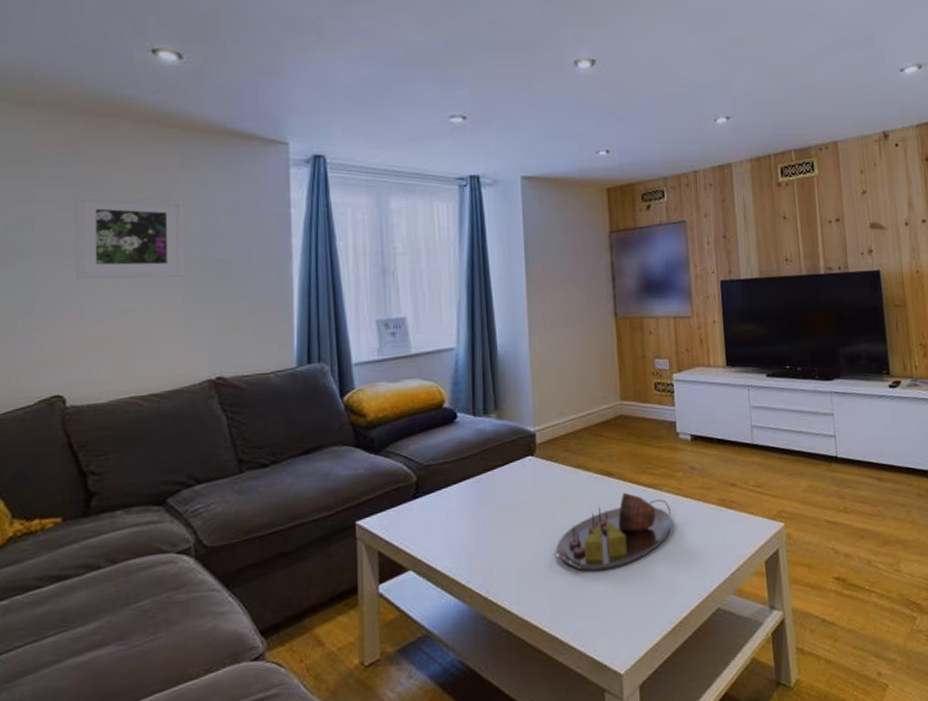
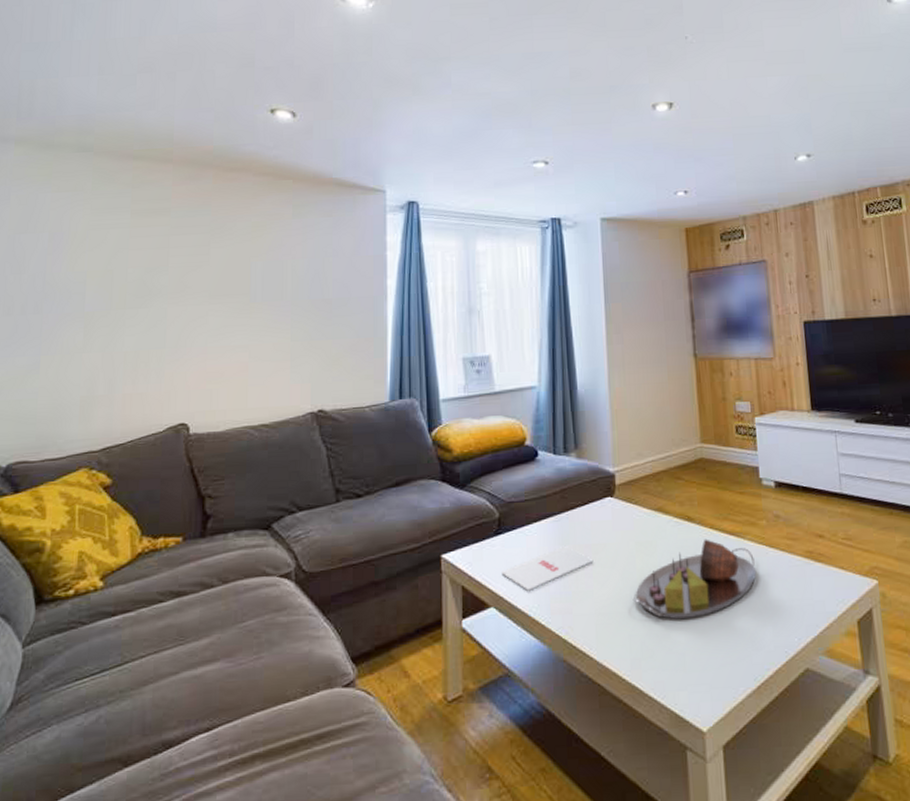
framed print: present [76,194,184,279] -> none [202,240,293,318]
magazine: none [419,505,514,552] -> present [501,545,594,591]

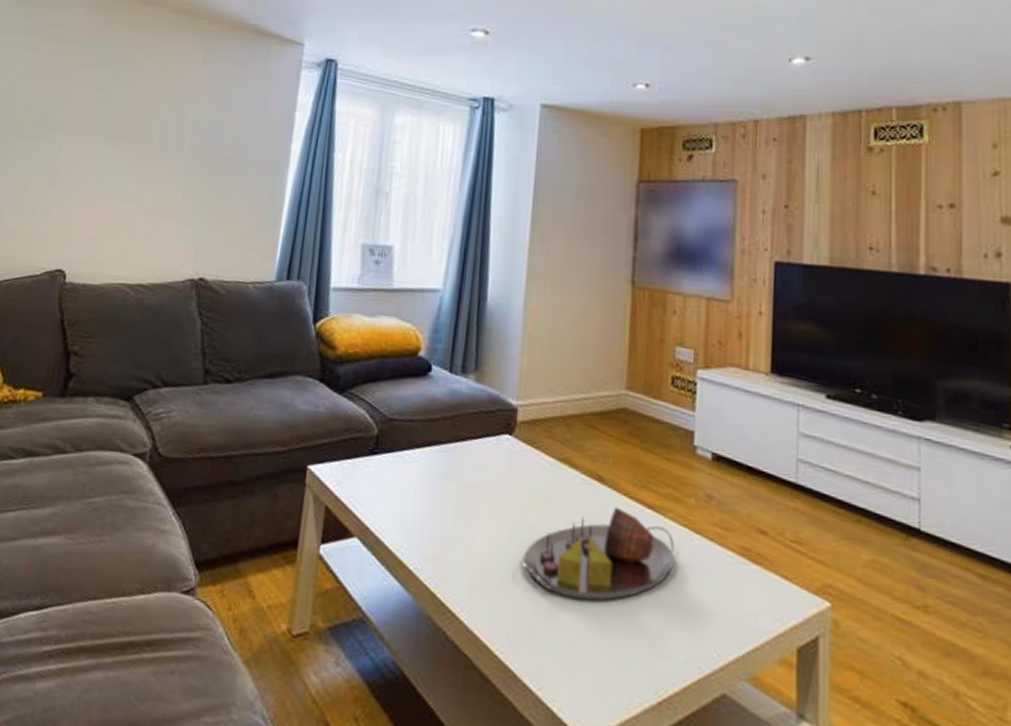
magazine: present [501,545,594,591] -> none [371,482,479,527]

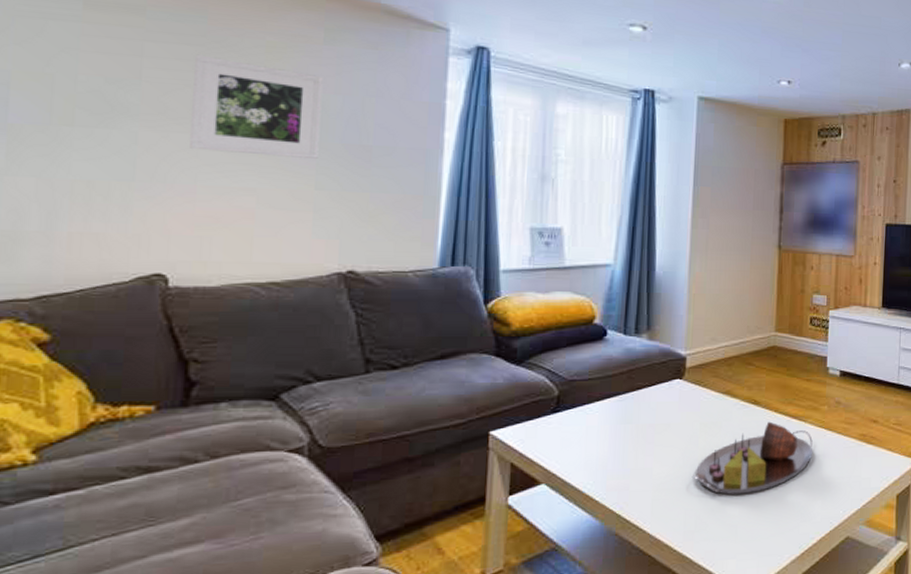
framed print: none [95,76,198,168] -> present [190,54,323,159]

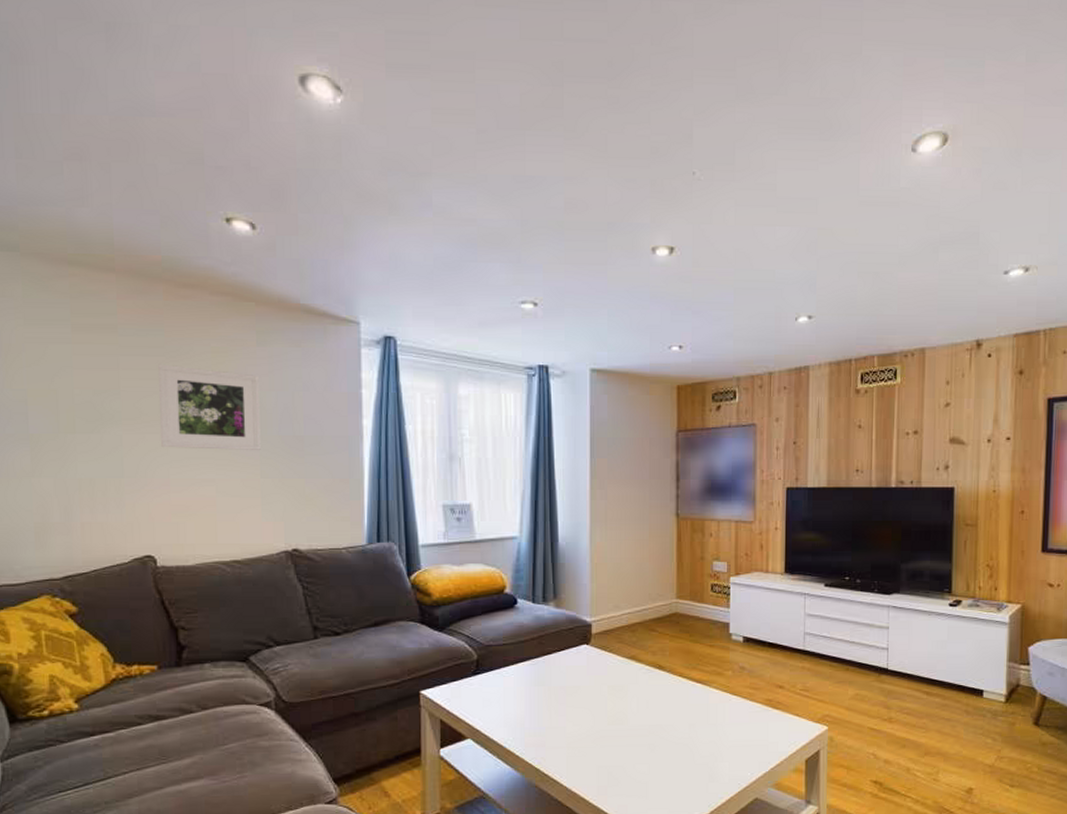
serving tray: present [691,421,813,495] -> none [602,685,719,755]

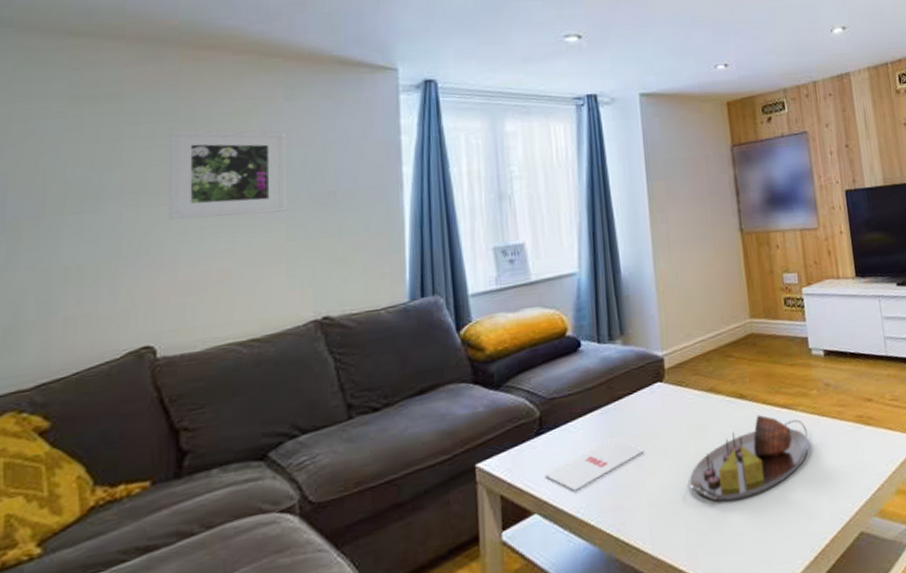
magazine: none [478,686,567,725] -> present [544,438,644,491]
serving tray: none [602,685,719,755] -> present [686,414,810,502]

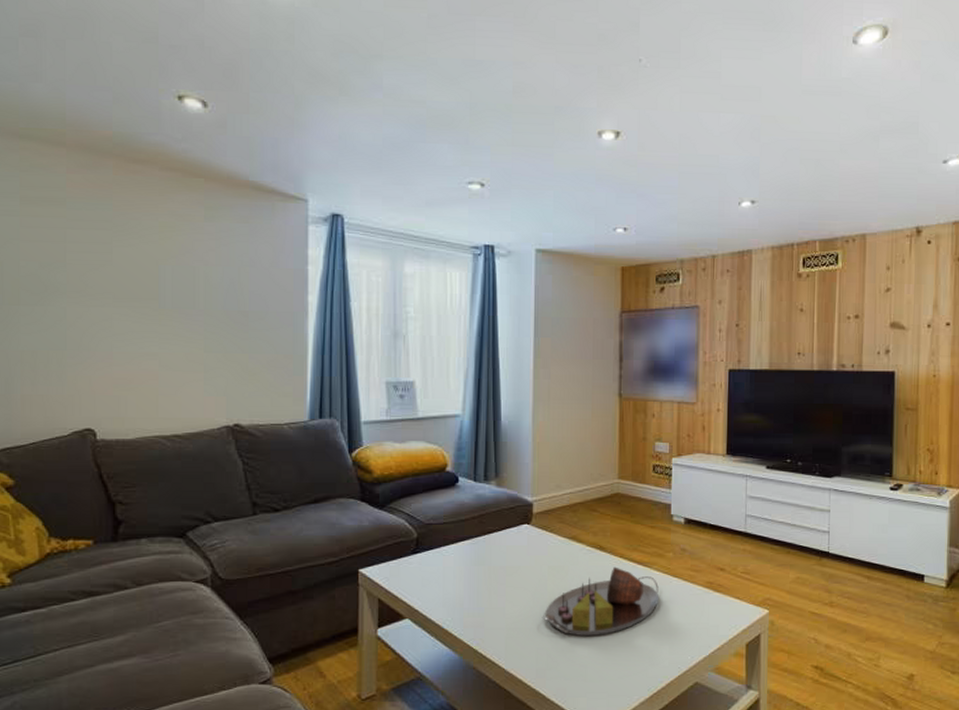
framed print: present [169,129,287,219] -> none [105,237,205,325]
magazine: present [544,438,644,491] -> none [417,566,507,605]

